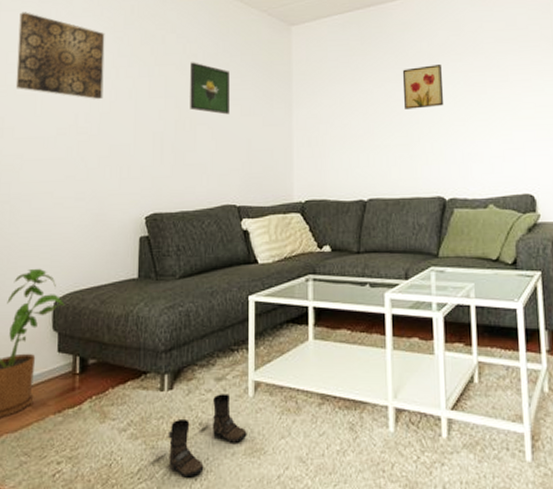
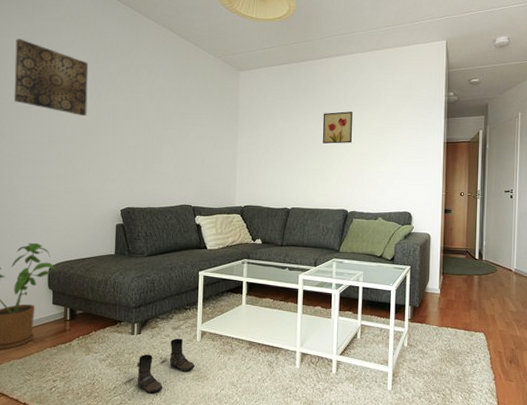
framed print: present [190,62,229,115] -> none [157,93,189,137]

